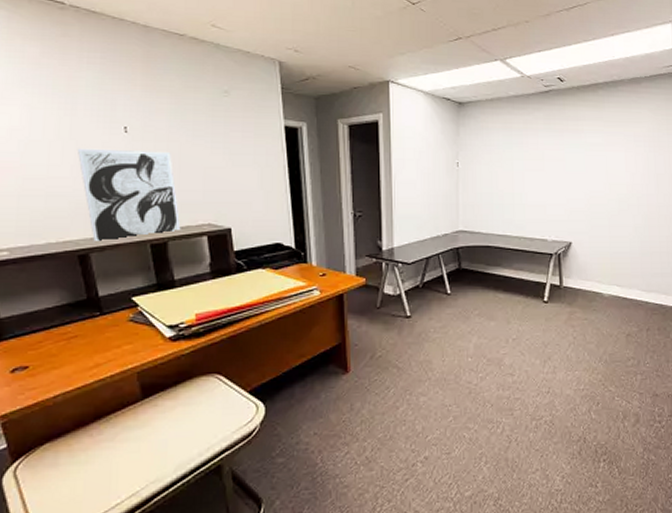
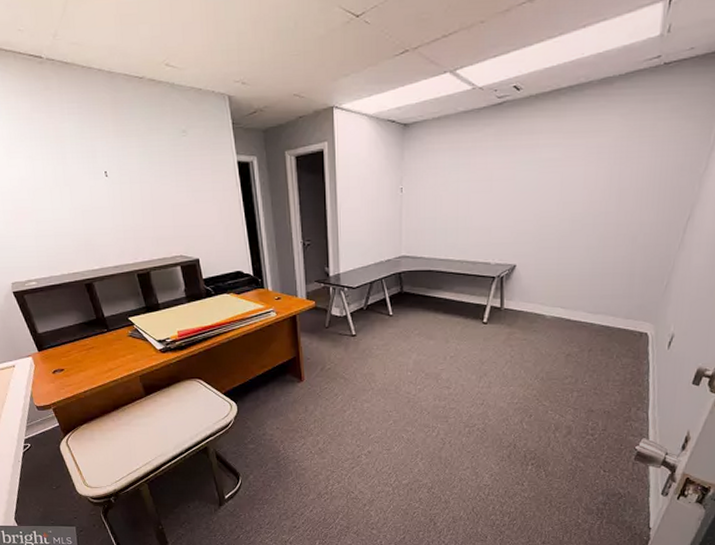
wall art: present [76,148,181,242] -> none [71,192,159,273]

